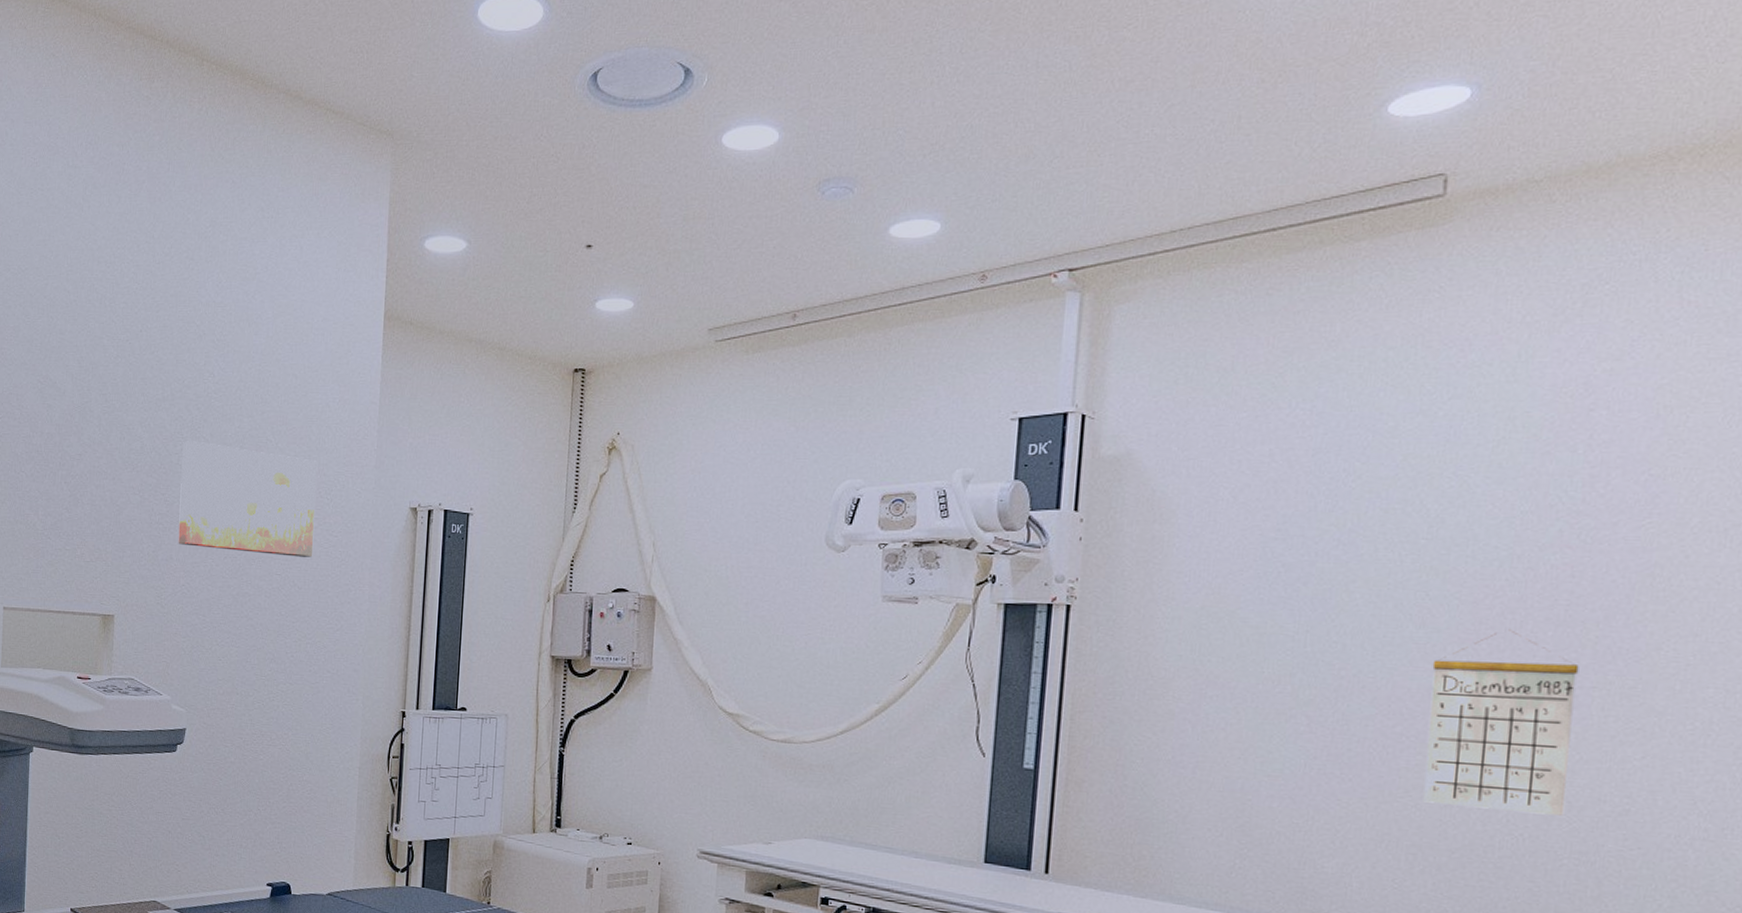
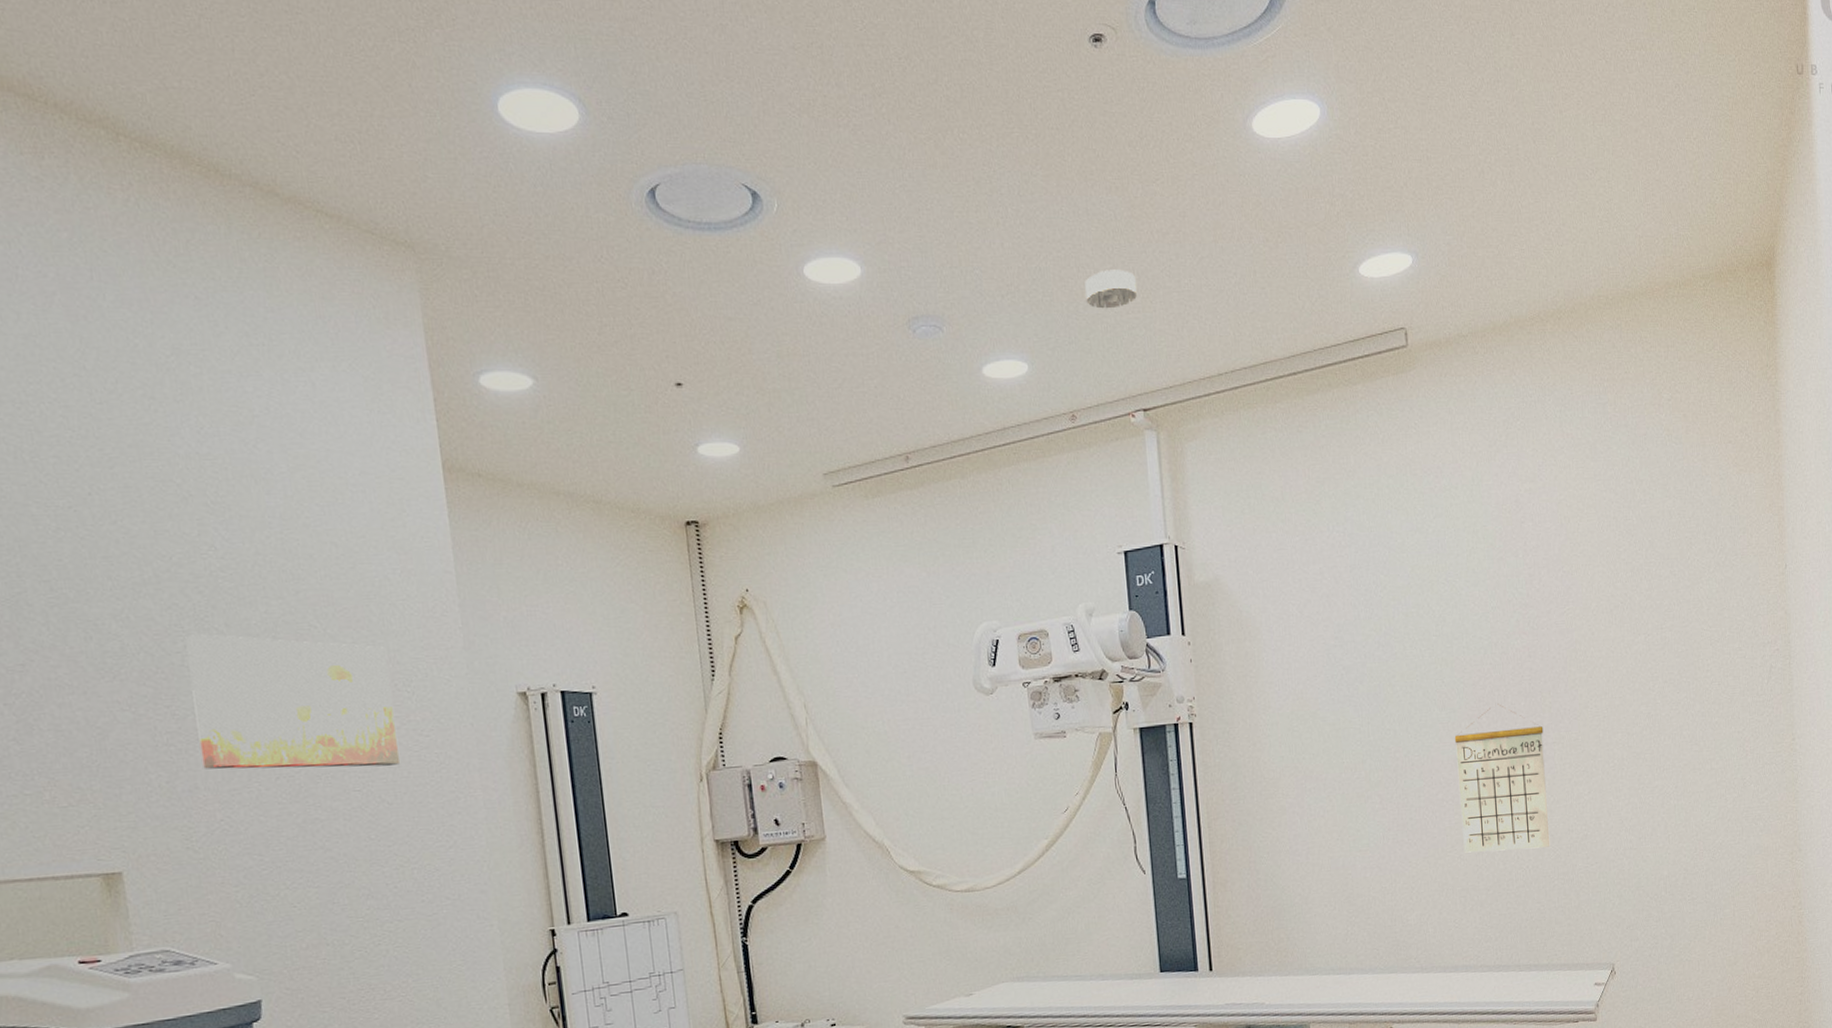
smoke detector: none [1020,122,1085,165] -> present [1085,269,1138,309]

